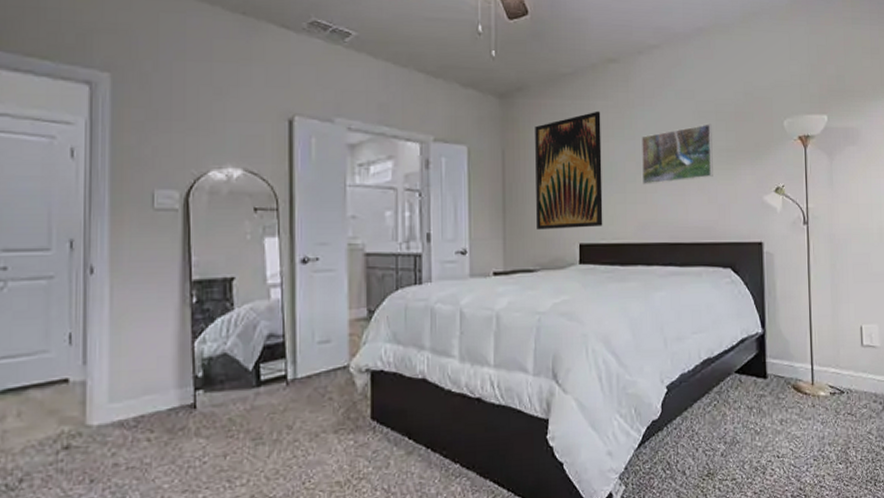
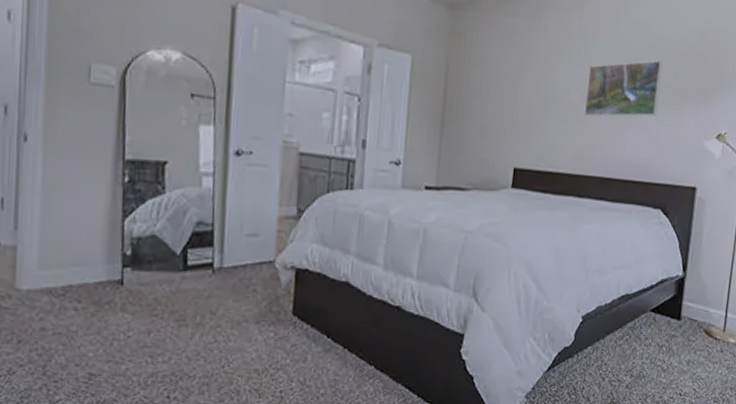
wall art: present [535,111,603,230] -> none [473,34,551,153]

